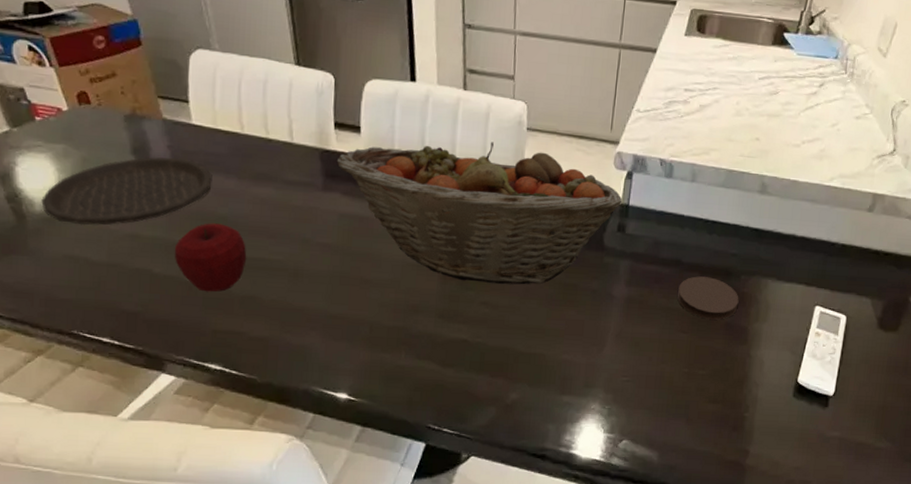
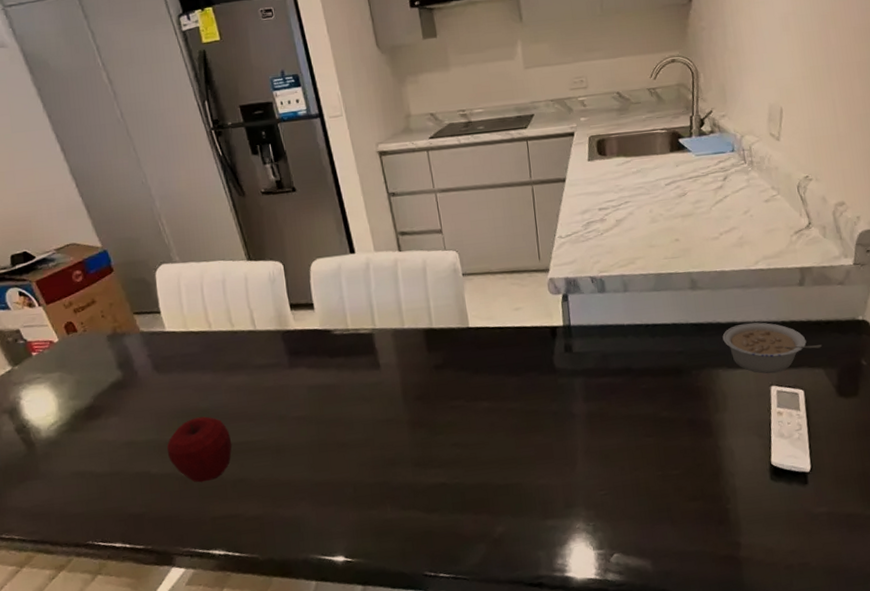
plate: present [41,157,213,226] -> none [46,364,191,443]
fruit basket: present [336,142,623,285] -> none [297,292,564,427]
coaster: present [677,276,739,320] -> none [634,378,696,420]
legume: none [779,238,876,293] -> present [722,322,823,374]

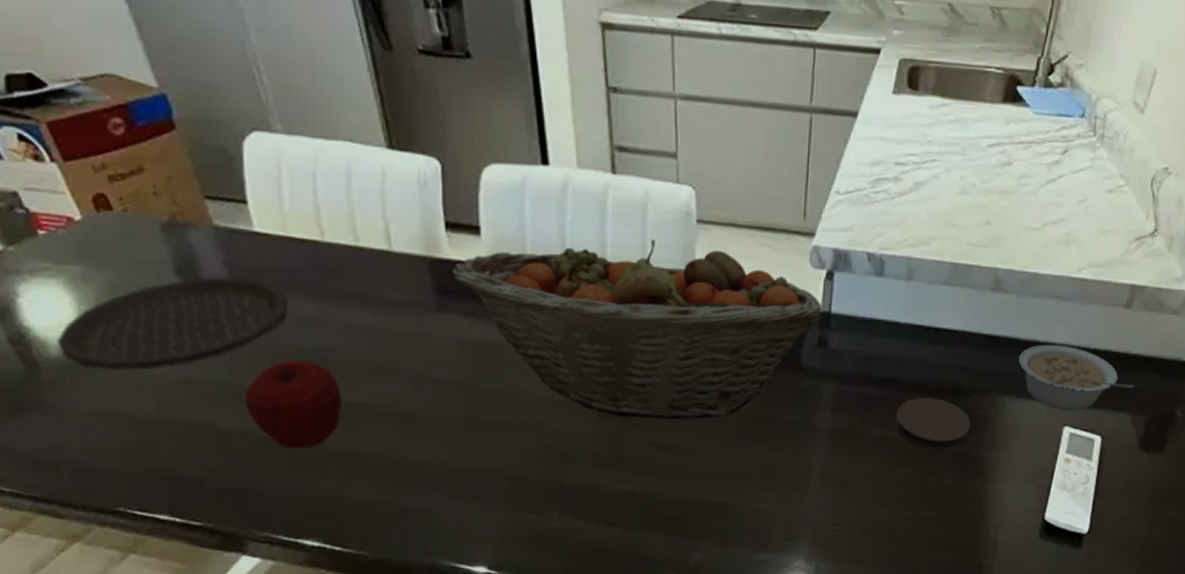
plate: none [46,364,191,443] -> present [57,276,288,371]
fruit basket: none [297,292,564,427] -> present [451,239,823,419]
coaster: none [634,378,696,420] -> present [894,397,971,450]

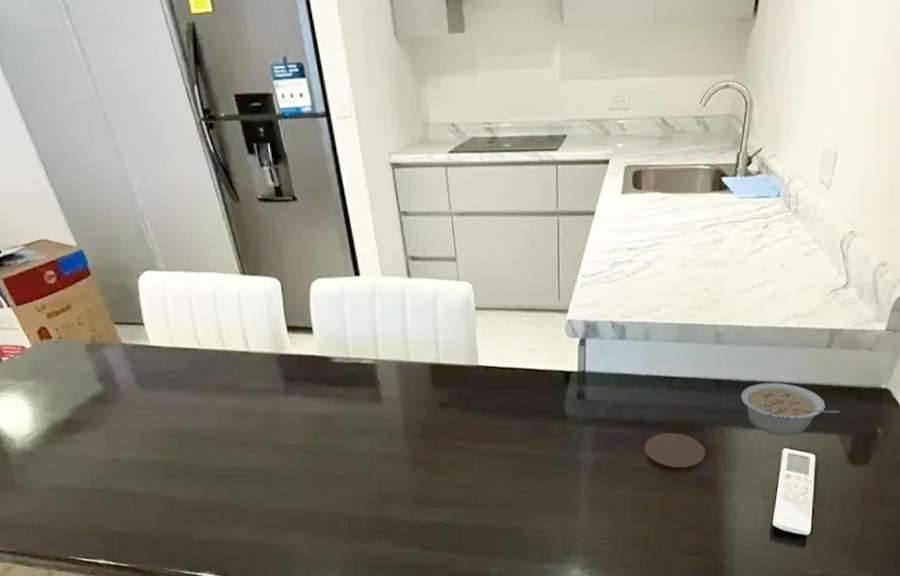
plate: present [57,276,288,371] -> none [20,380,178,456]
apple: present [244,360,343,449] -> none [152,438,222,505]
fruit basket: present [451,239,823,419] -> none [294,326,579,466]

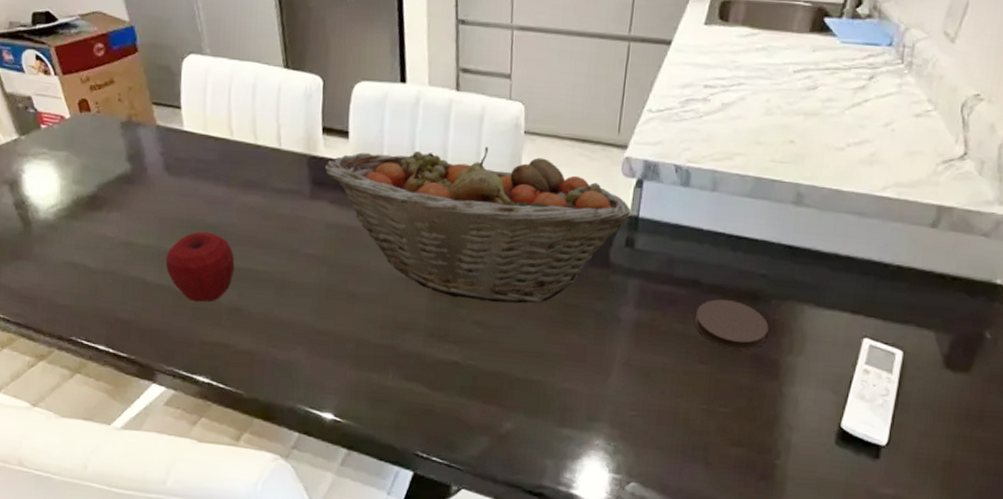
apple: none [152,438,222,505] -> present [165,231,235,303]
fruit basket: none [294,326,579,466] -> present [324,146,632,304]
legume: present [741,382,841,435] -> none [818,257,941,324]

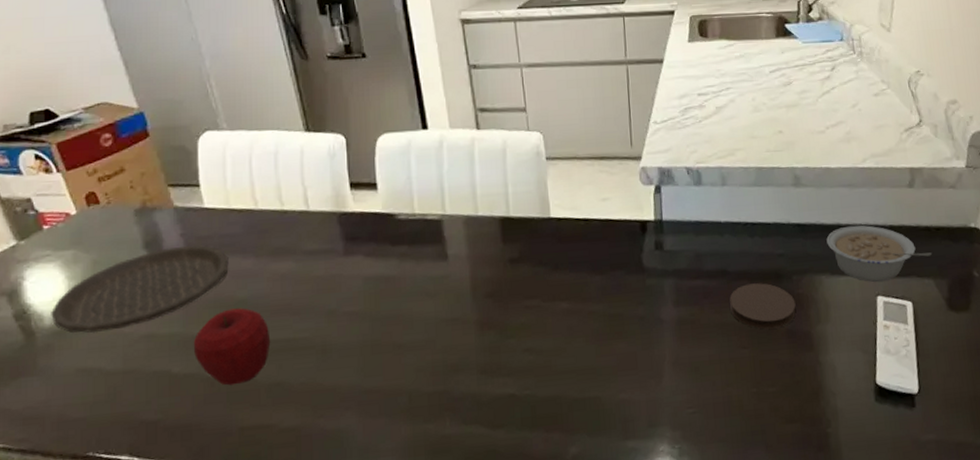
plate: none [45,164,203,233] -> present [51,245,229,333]
fruit basket: present [324,146,632,304] -> none [355,177,655,329]
legume: none [818,257,941,324] -> present [826,225,933,282]

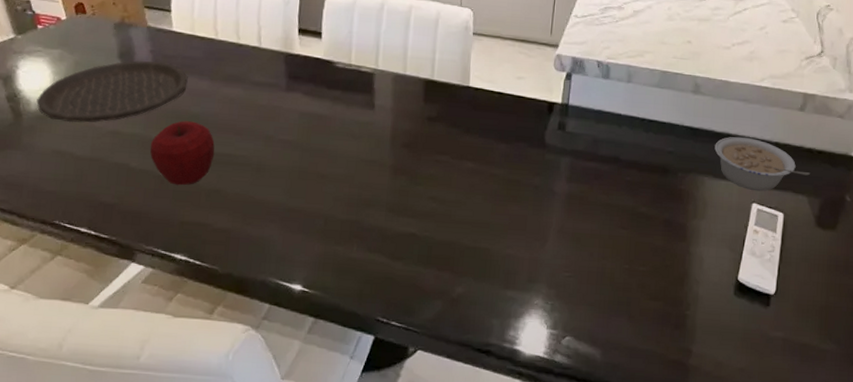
coaster: present [729,283,796,330] -> none [616,173,677,217]

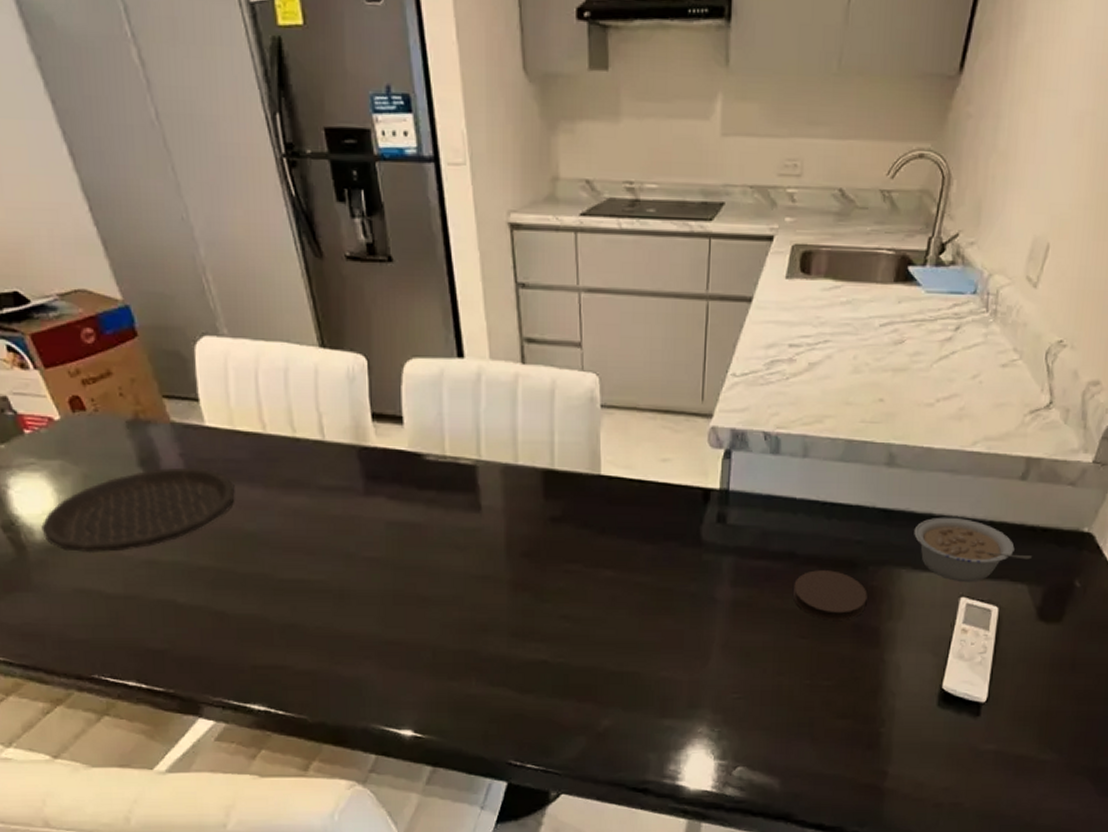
apple: present [150,120,215,186] -> none [198,541,284,622]
coaster: none [616,173,677,217] -> present [792,570,867,620]

